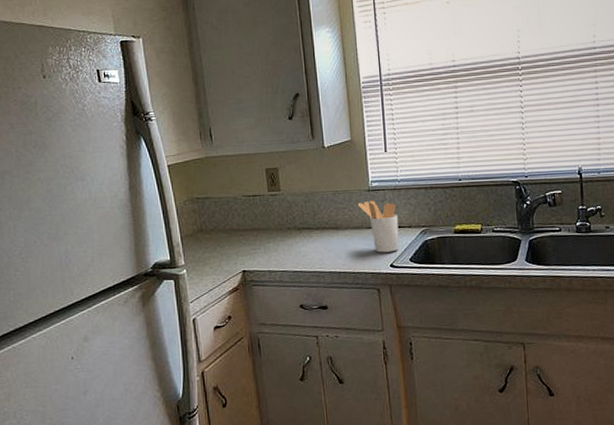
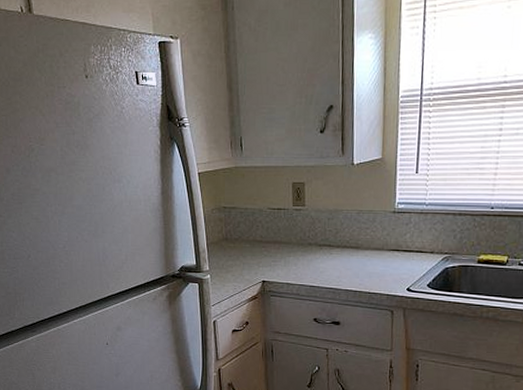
utensil holder: present [357,201,400,253] -> none [381,223,421,276]

